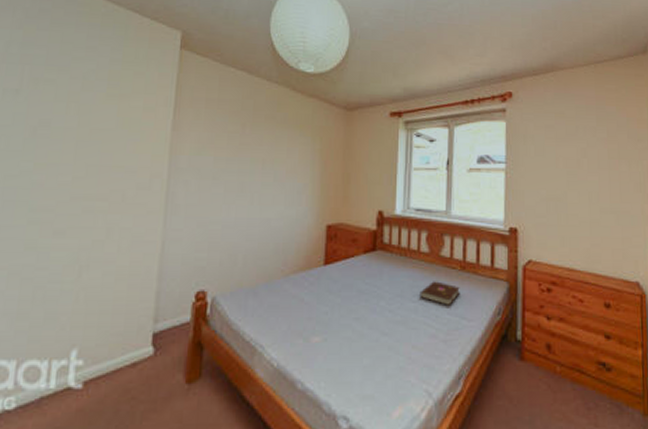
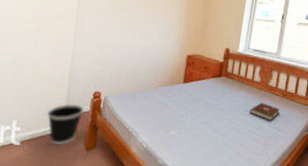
wastebasket: none [124,312,182,382] -> present [46,103,84,146]

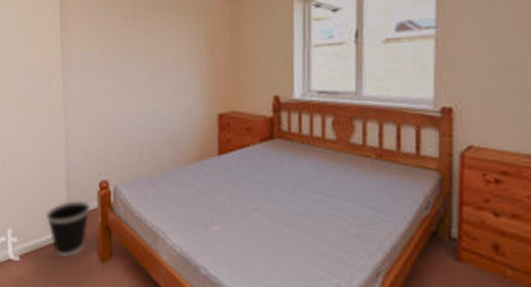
book: present [250,102,280,121] -> none [326,171,376,197]

